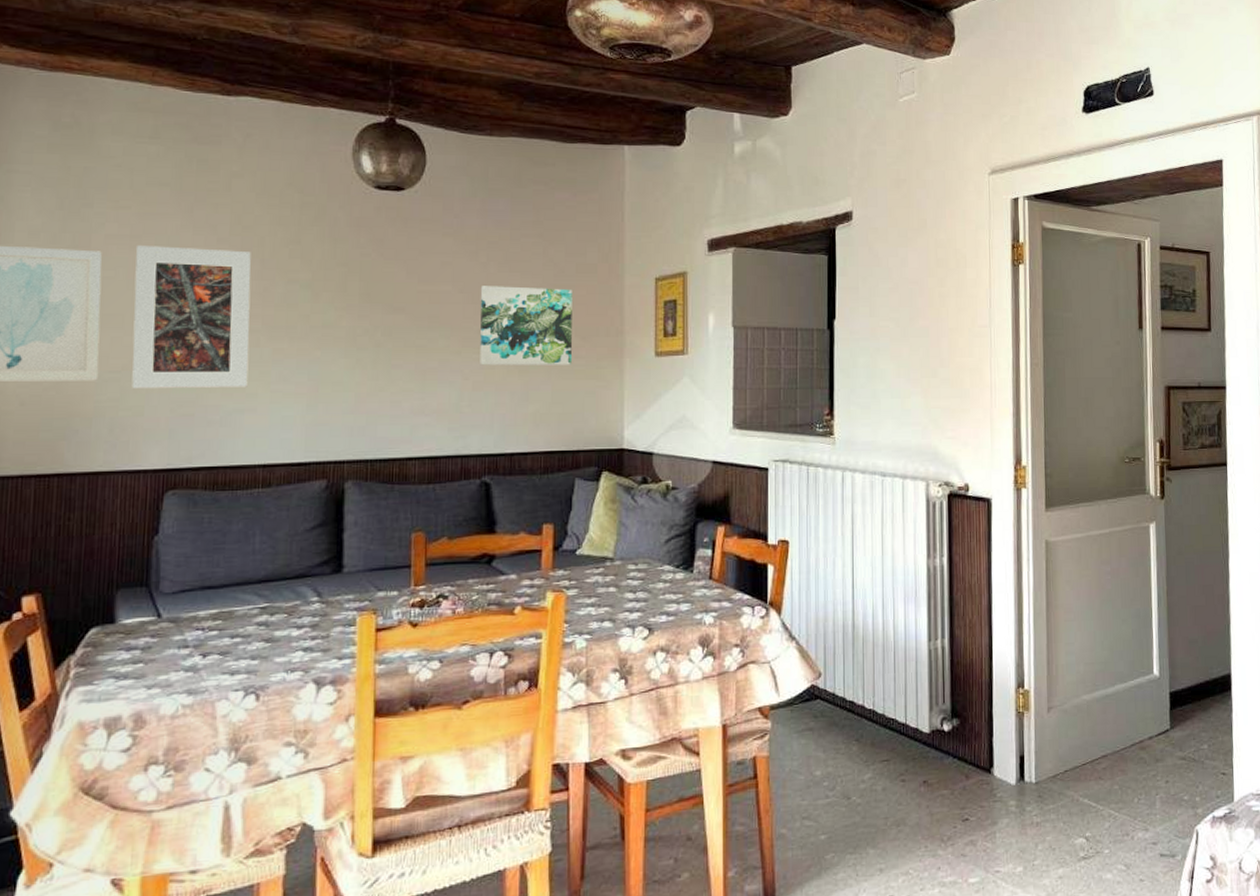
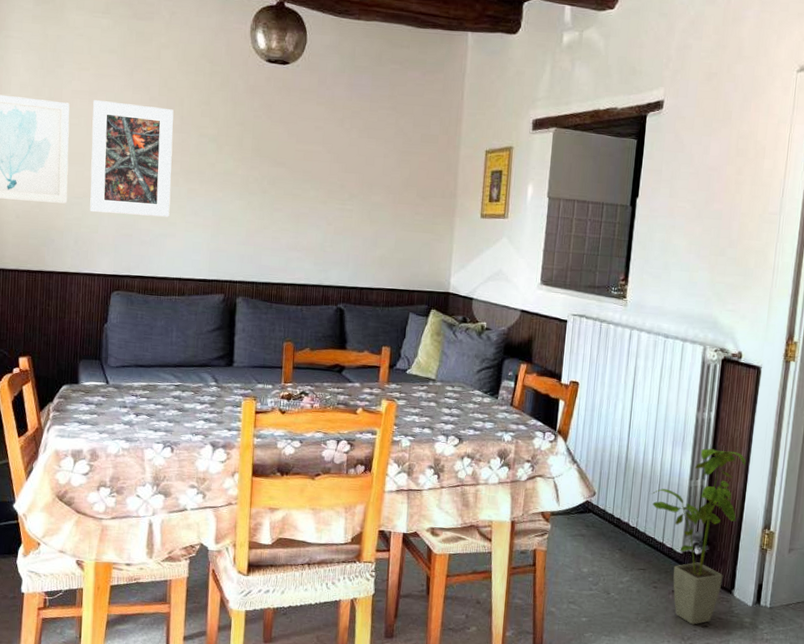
wall art: present [480,286,572,365] -> none [341,148,417,220]
house plant: none [886,601,988,821] -> present [651,448,746,625]

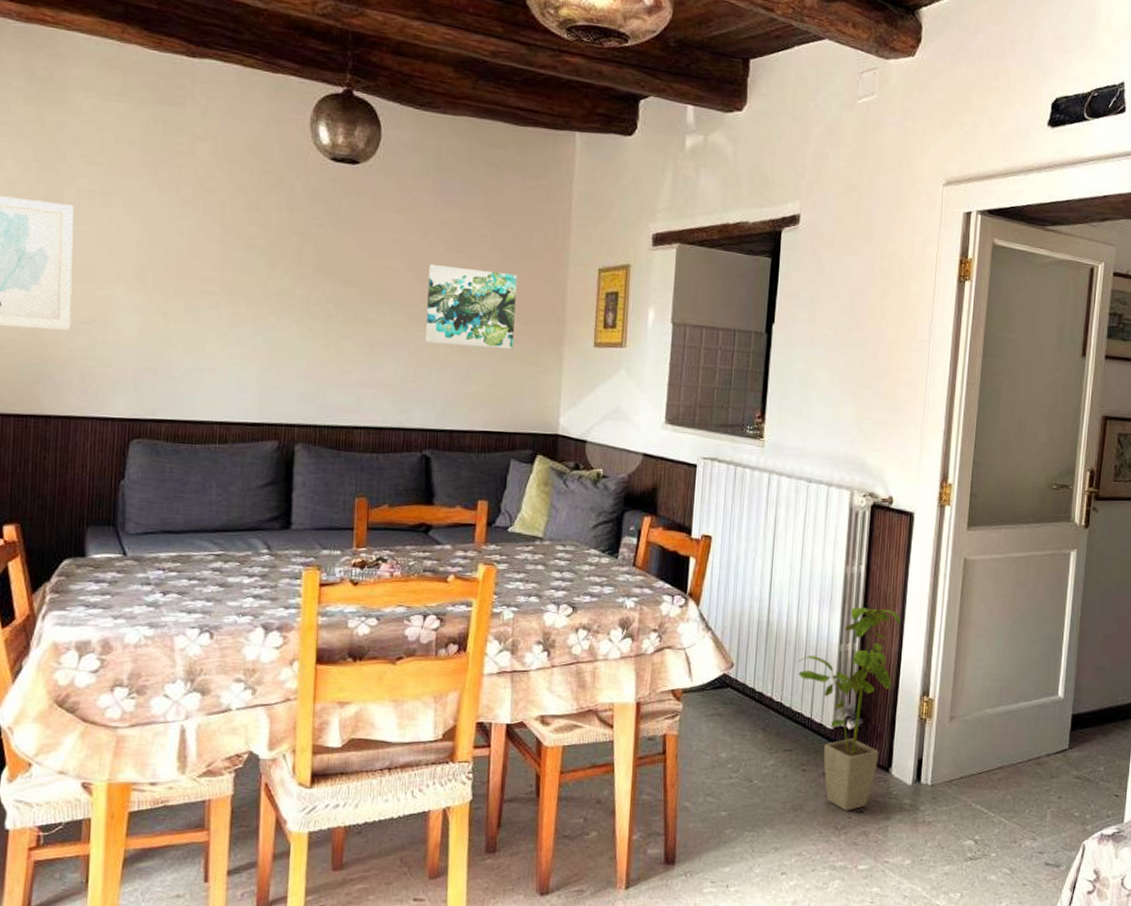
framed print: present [90,100,174,217] -> none [101,202,212,347]
wall art: none [341,148,417,220] -> present [425,265,517,349]

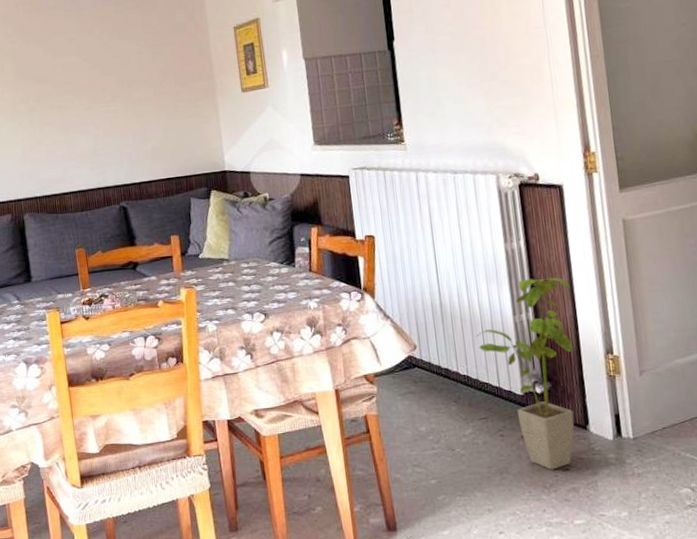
wall art: present [425,265,517,349] -> none [99,46,176,116]

